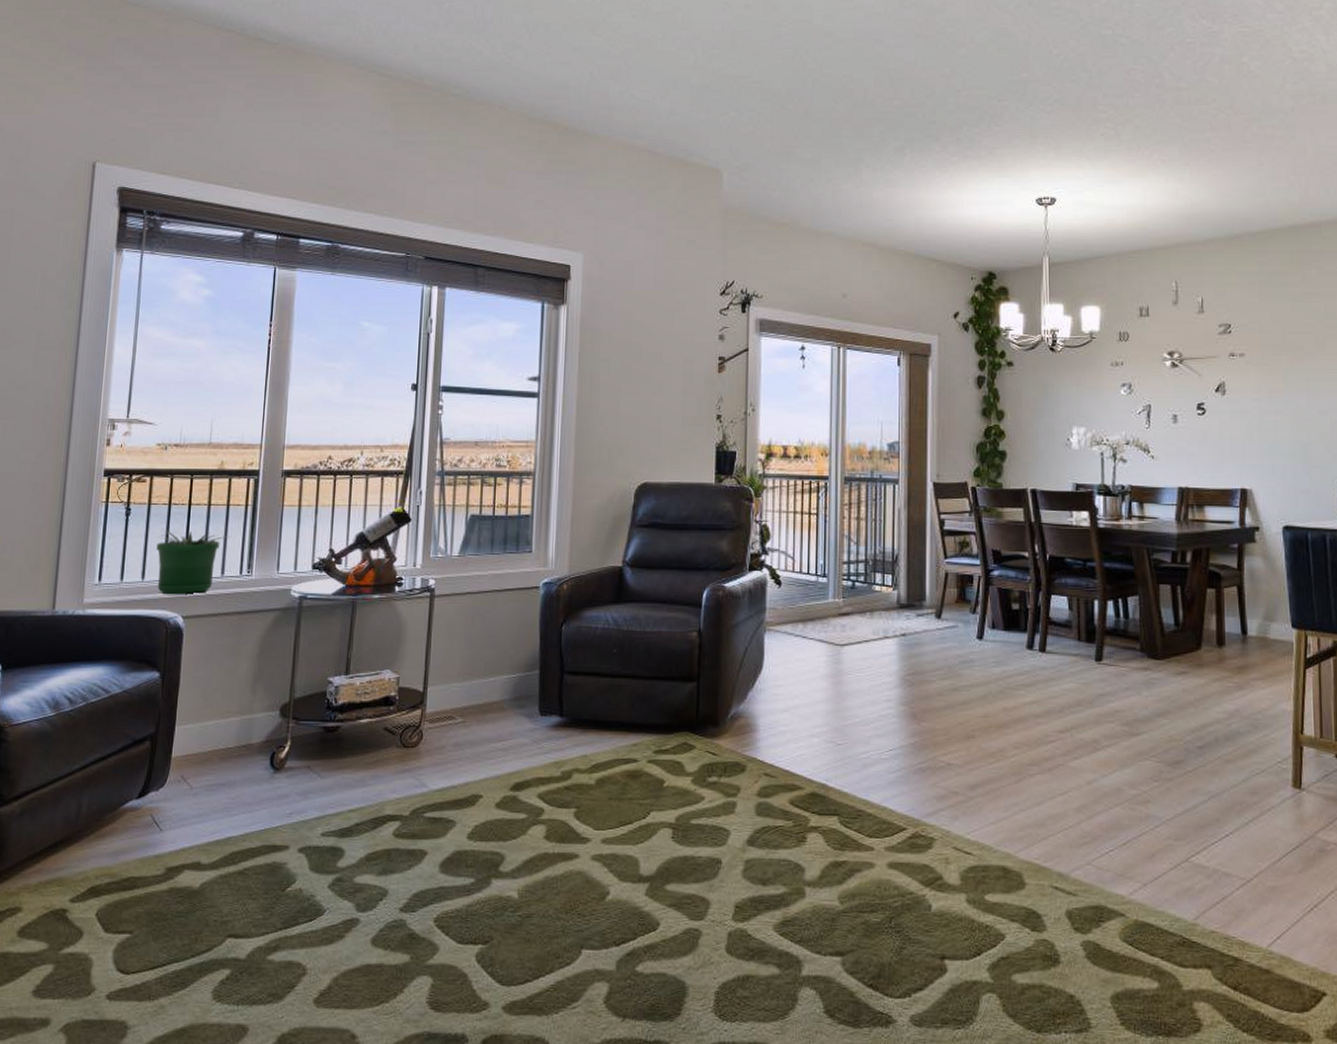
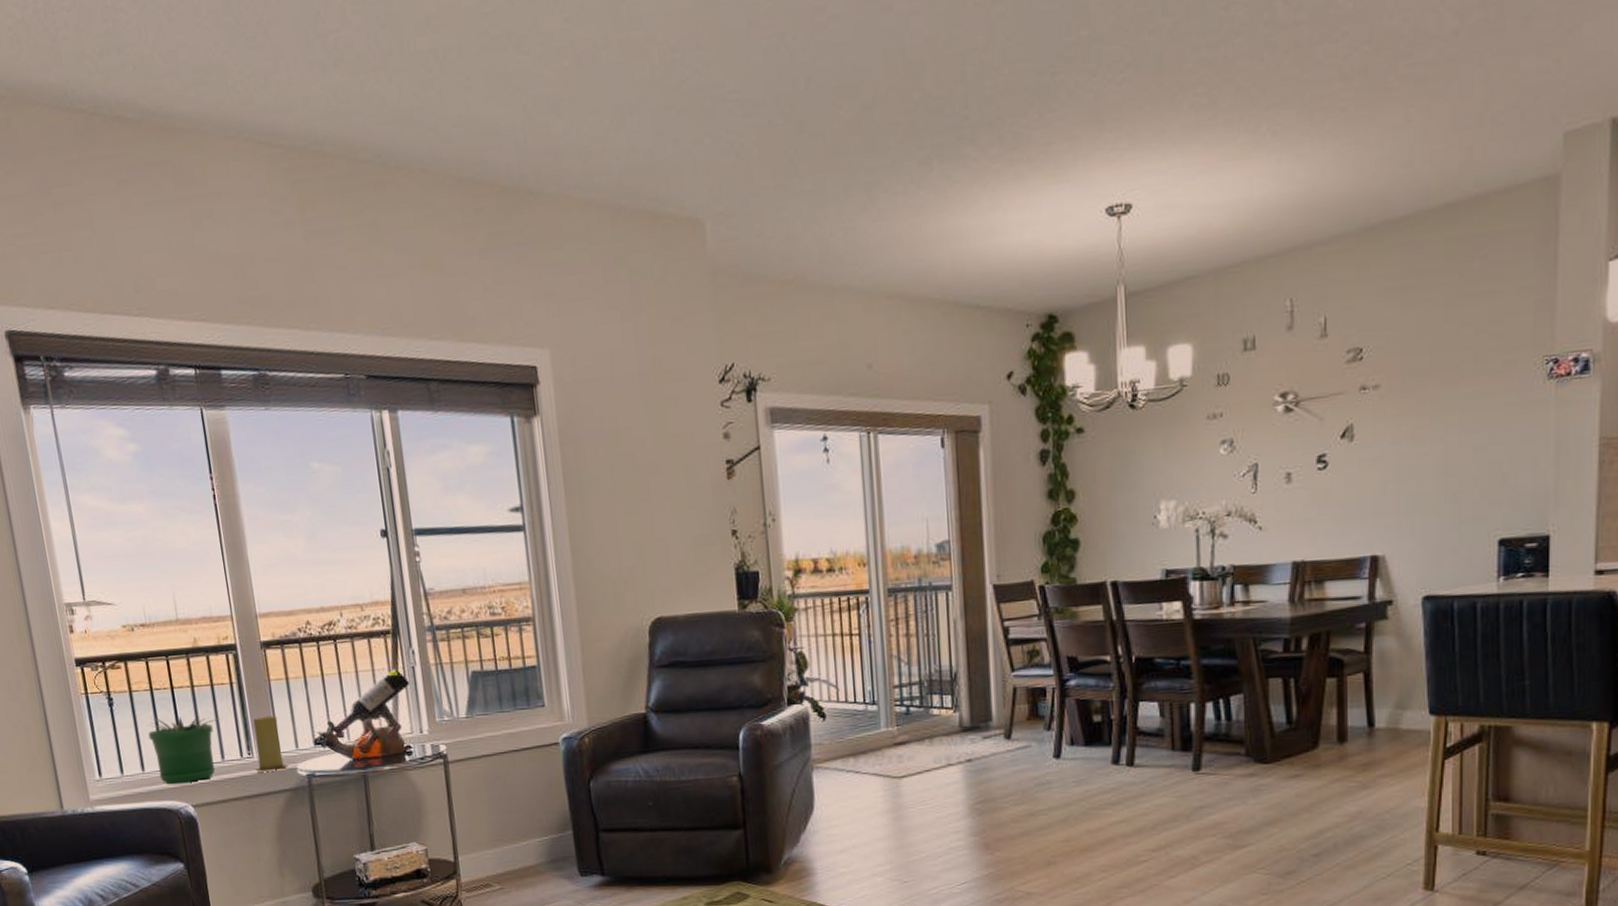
candle: none [251,538,283,590] -> present [253,715,288,772]

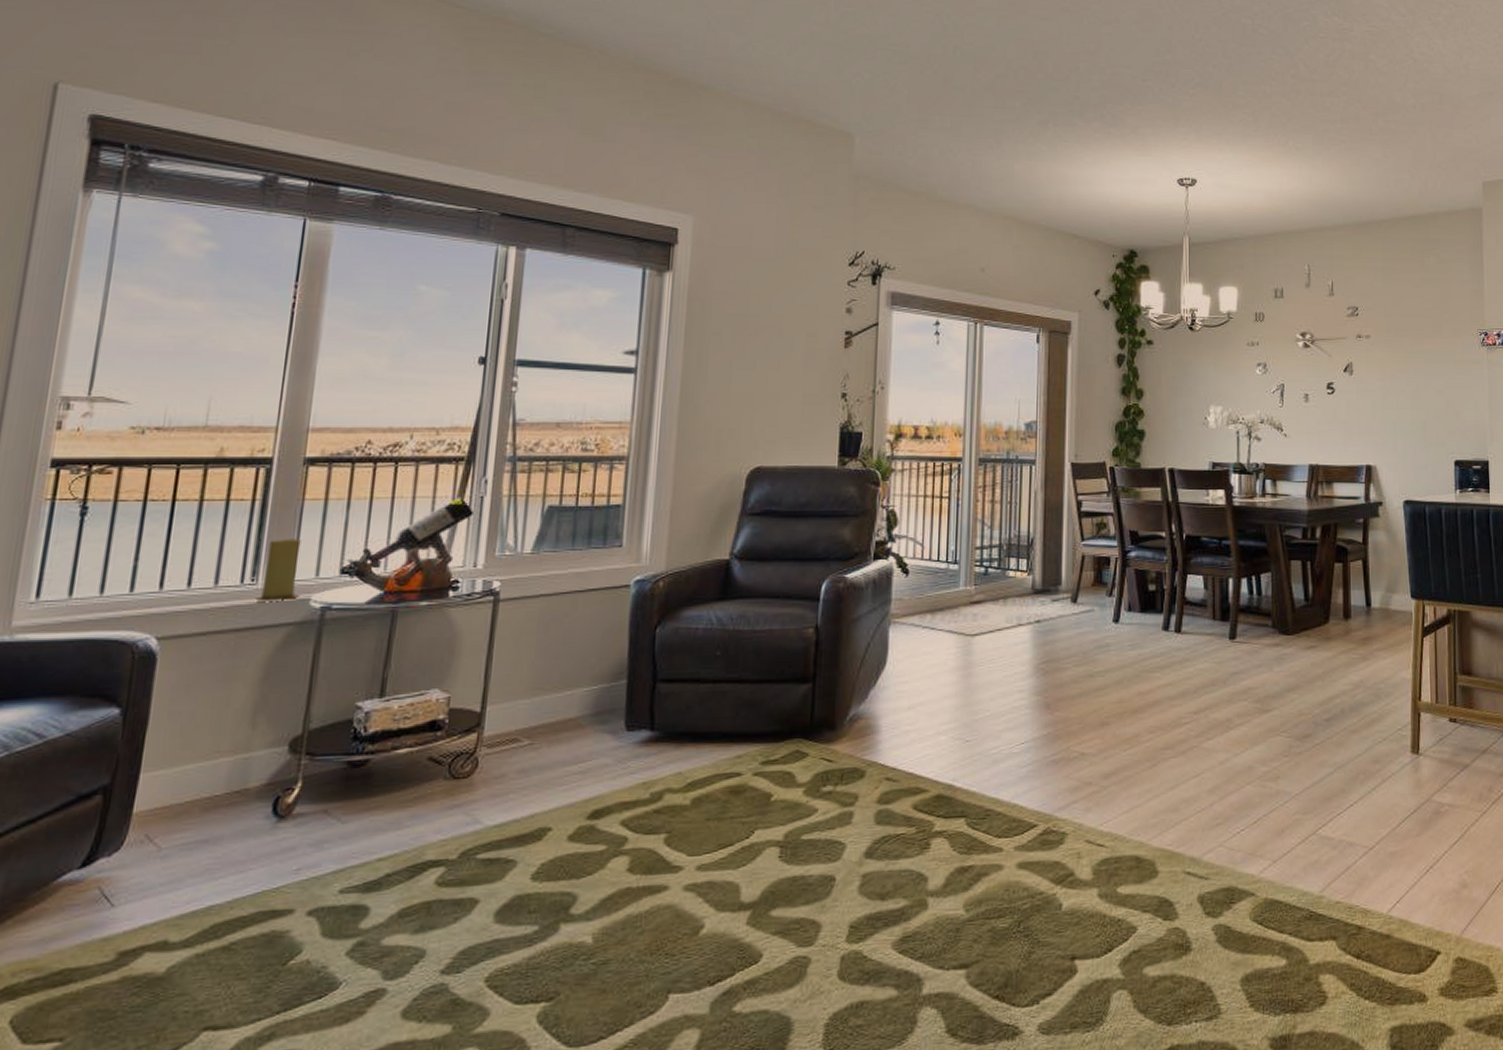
planter: present [148,717,220,784] -> none [122,532,226,610]

